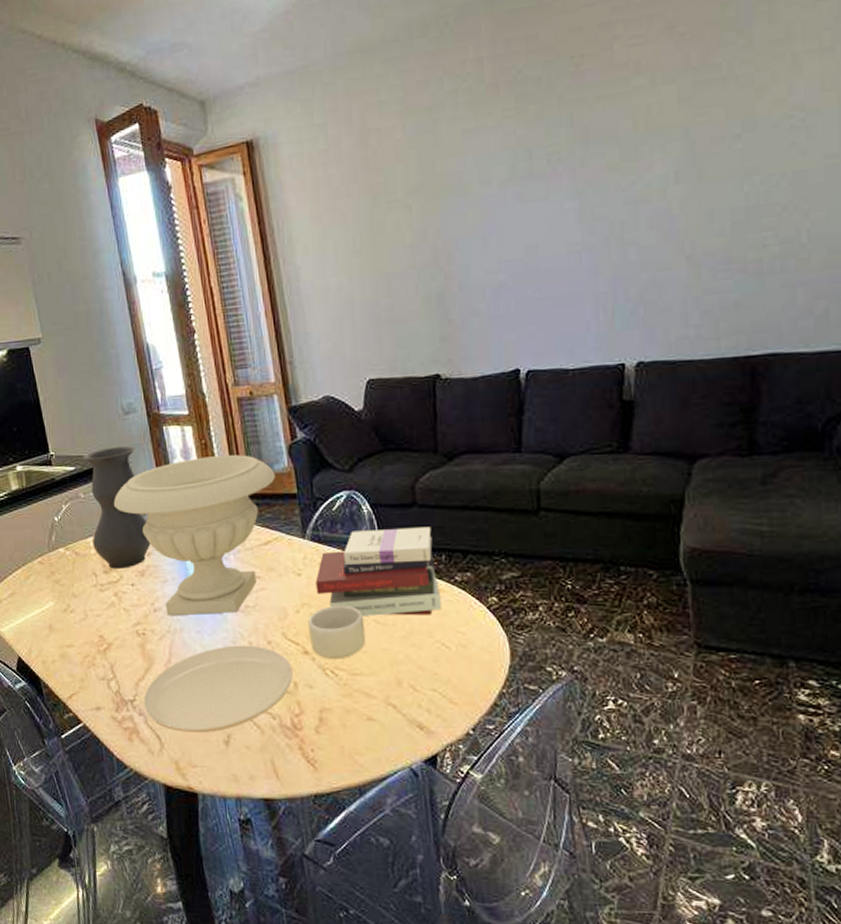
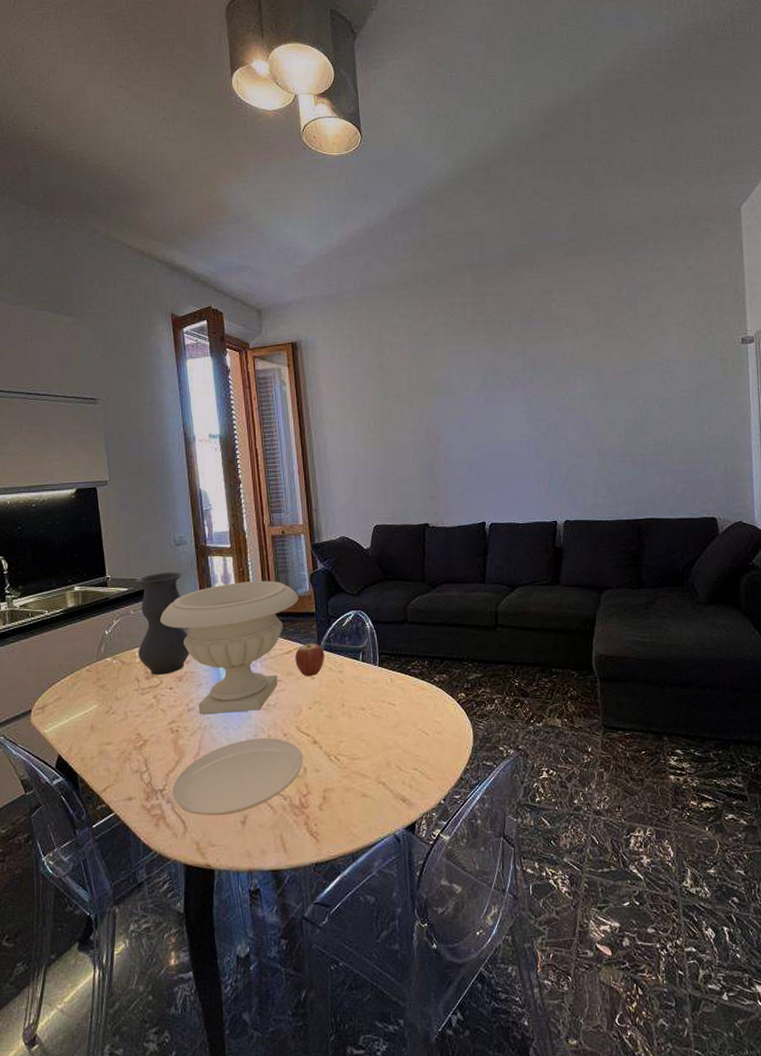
fruit: none [275,531,313,573] -> present [295,643,325,677]
mug: present [307,606,366,660] -> none [317,702,364,747]
books: present [315,526,442,616] -> none [326,639,424,711]

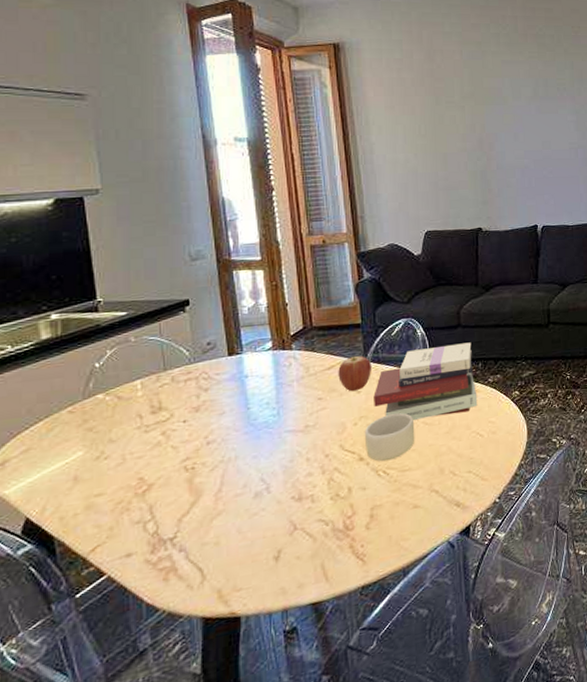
vase: present [136,571,190,675] -> none [138,289,210,409]
decorative bowl: present [159,581,298,715] -> none [169,293,342,447]
plate: present [172,737,304,816] -> none [186,461,349,559]
mug: none [317,702,364,747] -> present [364,413,415,462]
books: none [326,639,424,711] -> present [373,342,478,420]

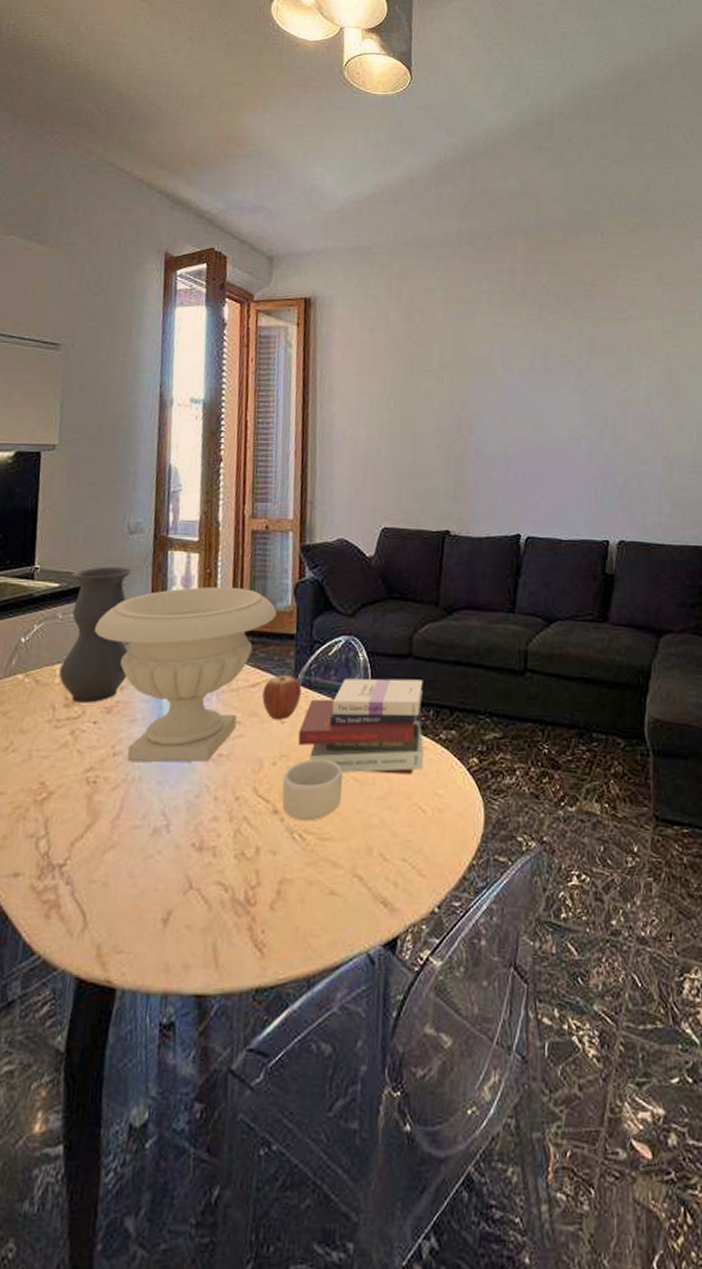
vase: none [138,289,210,409] -> present [59,566,134,703]
decorative bowl: none [169,293,342,447] -> present [94,587,277,763]

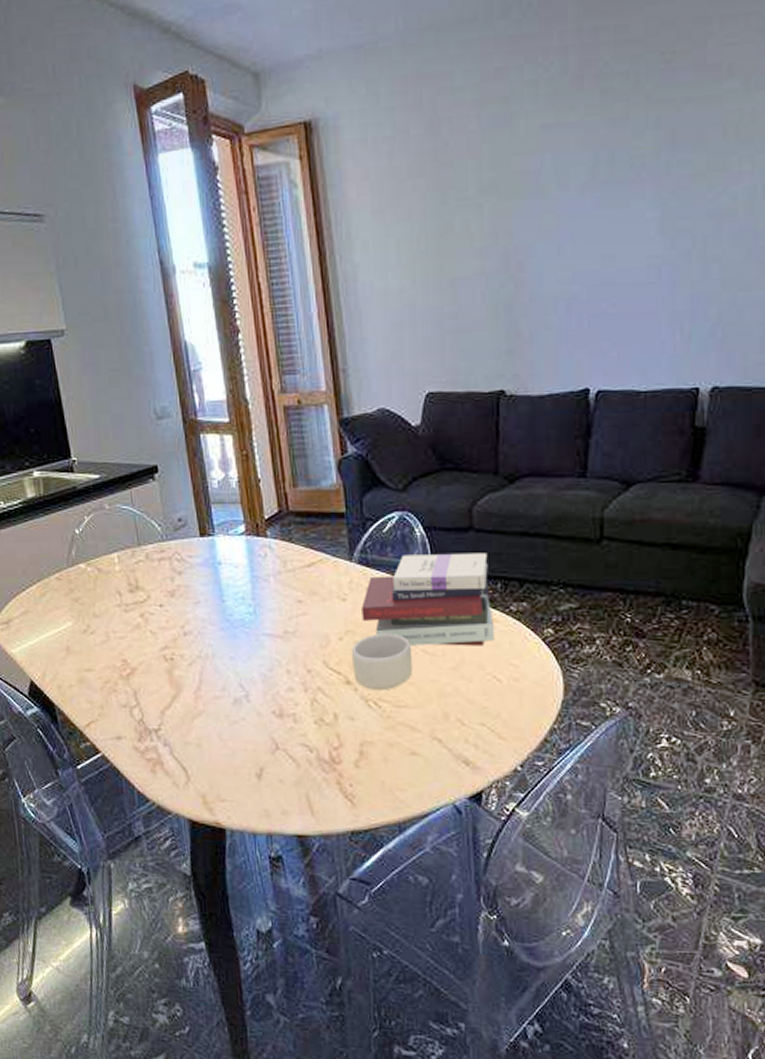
vase: present [59,566,134,703] -> none [109,453,183,588]
decorative bowl: present [94,587,277,763] -> none [141,469,322,641]
fruit: present [262,674,302,721] -> none [319,553,360,598]

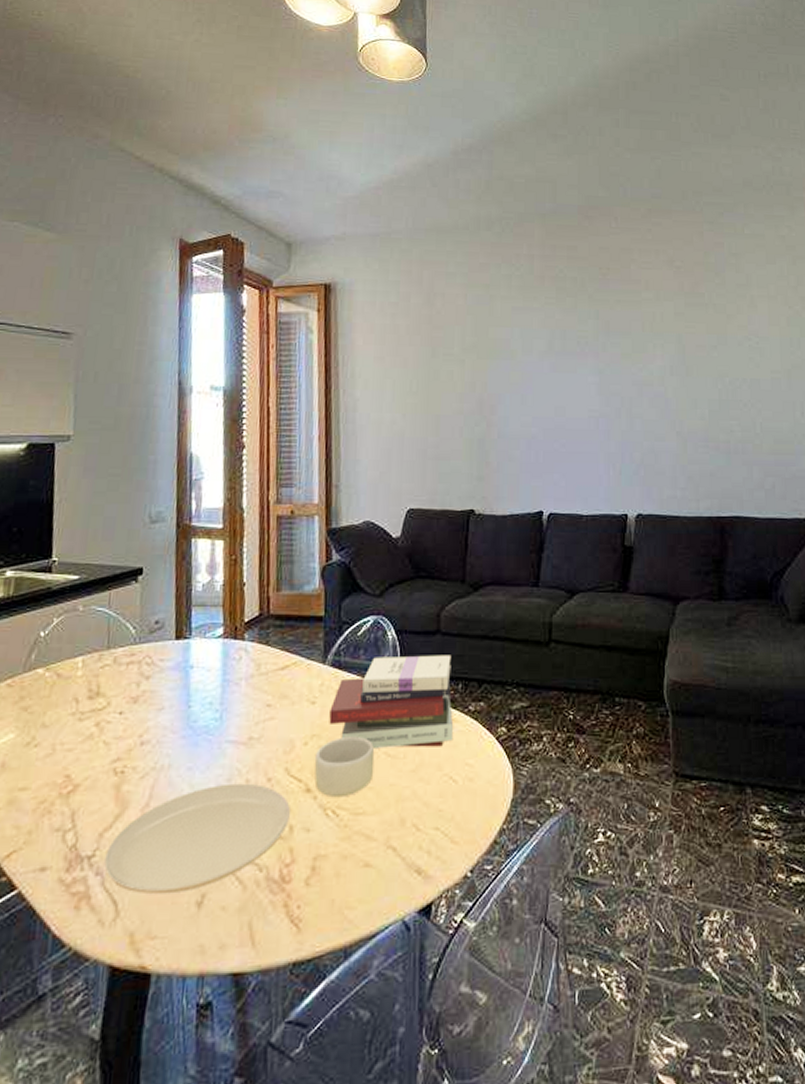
plate: none [169,673,334,766] -> present [104,783,291,895]

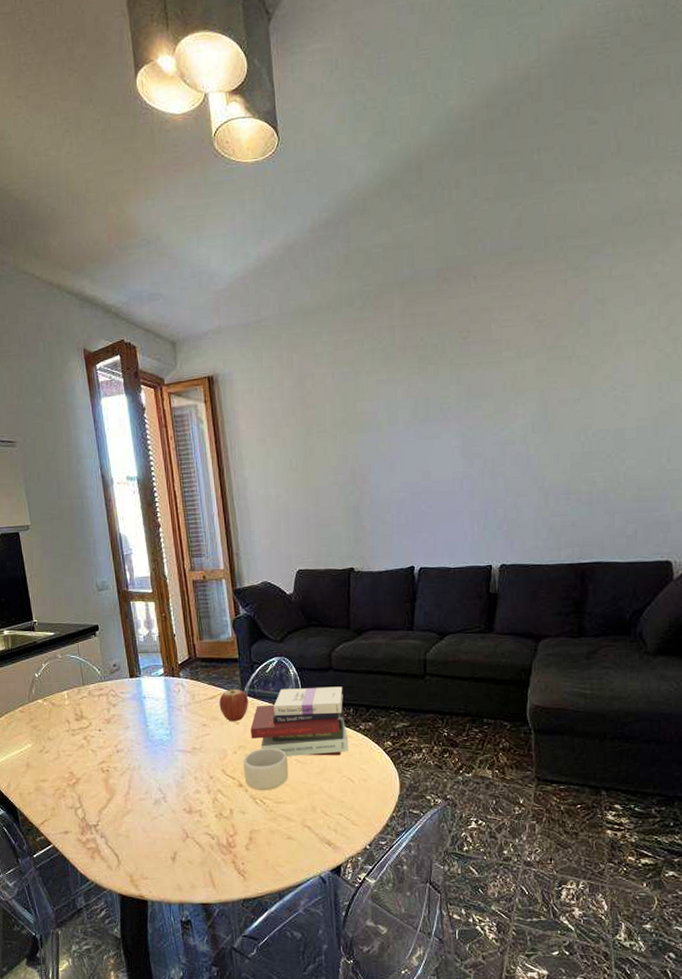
plate: present [104,783,291,895] -> none [105,779,230,851]
fruit: none [292,656,332,701] -> present [219,688,249,722]

